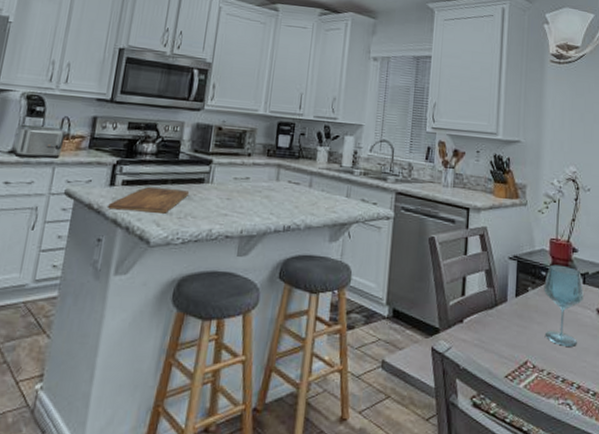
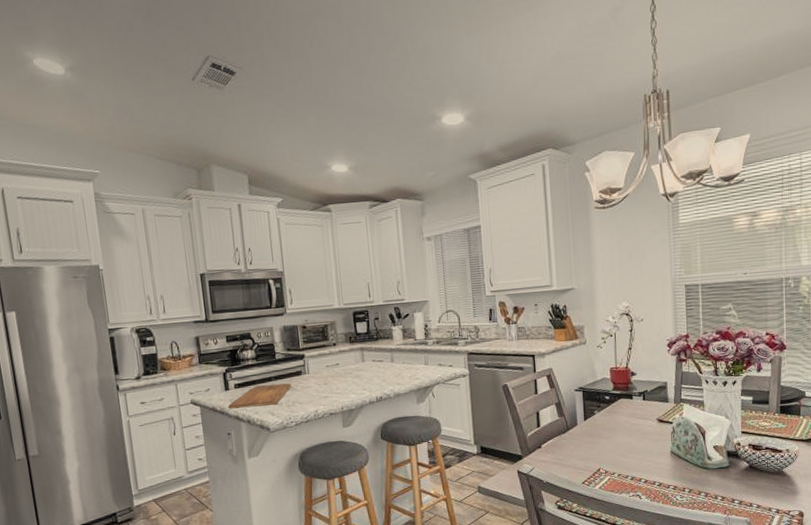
toaster: present [12,125,67,159] -> none [137,351,179,382]
wine glass: present [544,264,585,347] -> none [608,388,645,452]

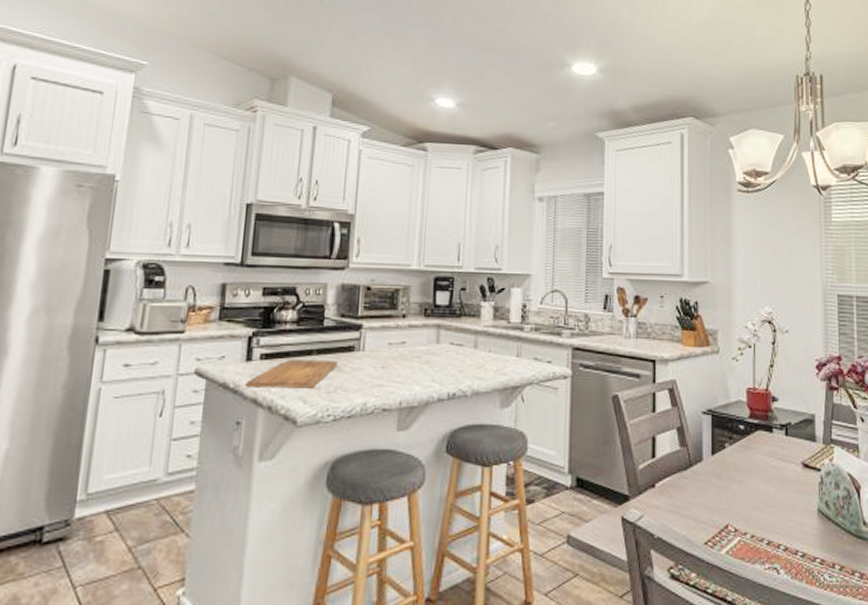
toaster: none [137,351,179,382] -> present [130,298,193,336]

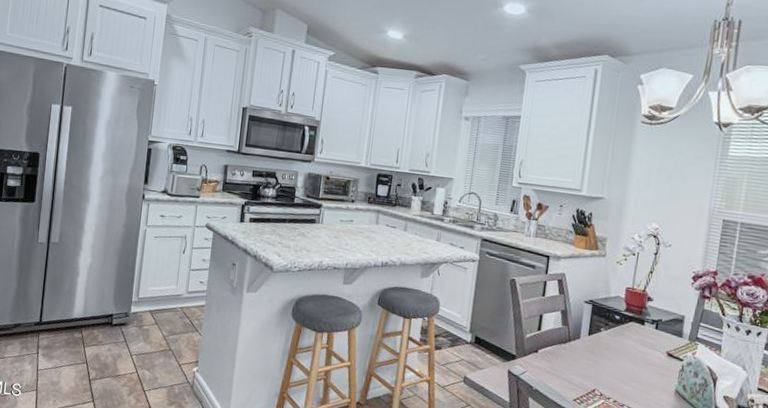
cutting board: present [246,359,339,388] -> none [239,224,304,247]

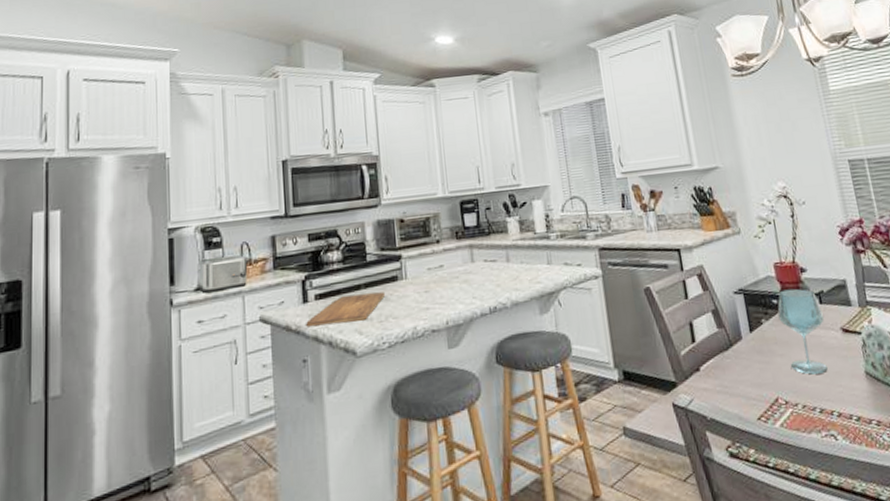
cutting board: none [239,224,304,247] -> present [306,292,386,328]
wine glass: none [614,310,656,382] -> present [777,288,828,375]

